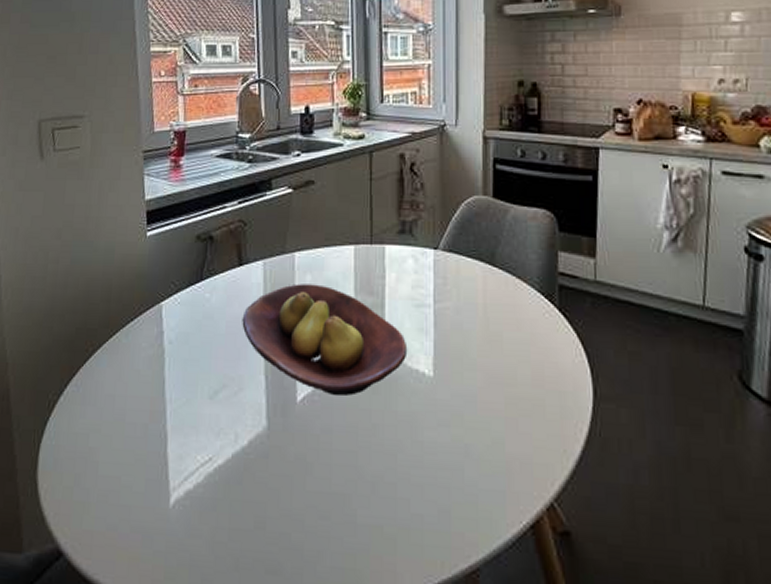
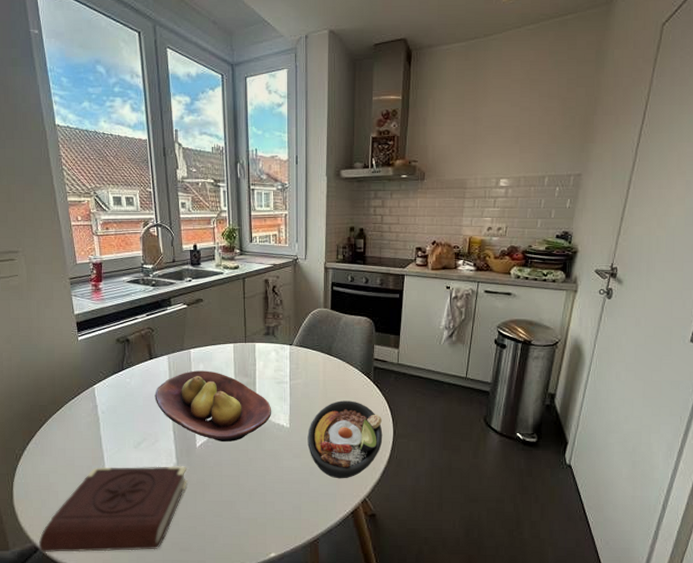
book: none [64,427,282,570] -> present [39,466,187,552]
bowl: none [460,337,577,467] -> present [307,400,383,479]

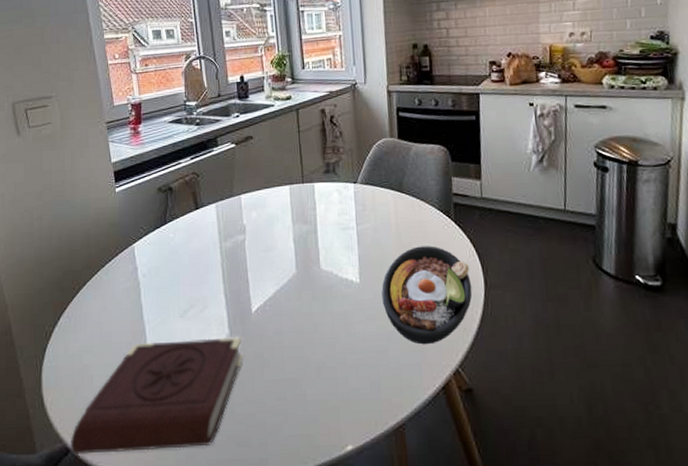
fruit bowl: present [155,370,272,443] -> none [202,219,338,305]

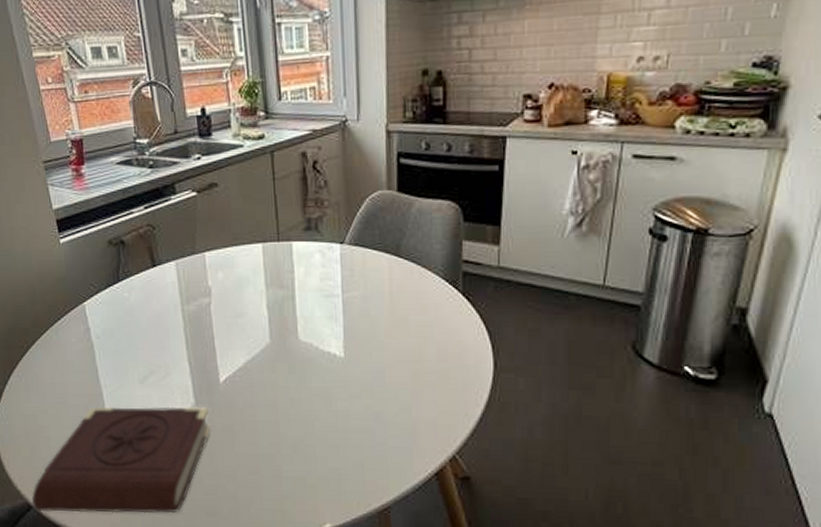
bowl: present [381,246,473,345] -> none [370,320,478,428]

